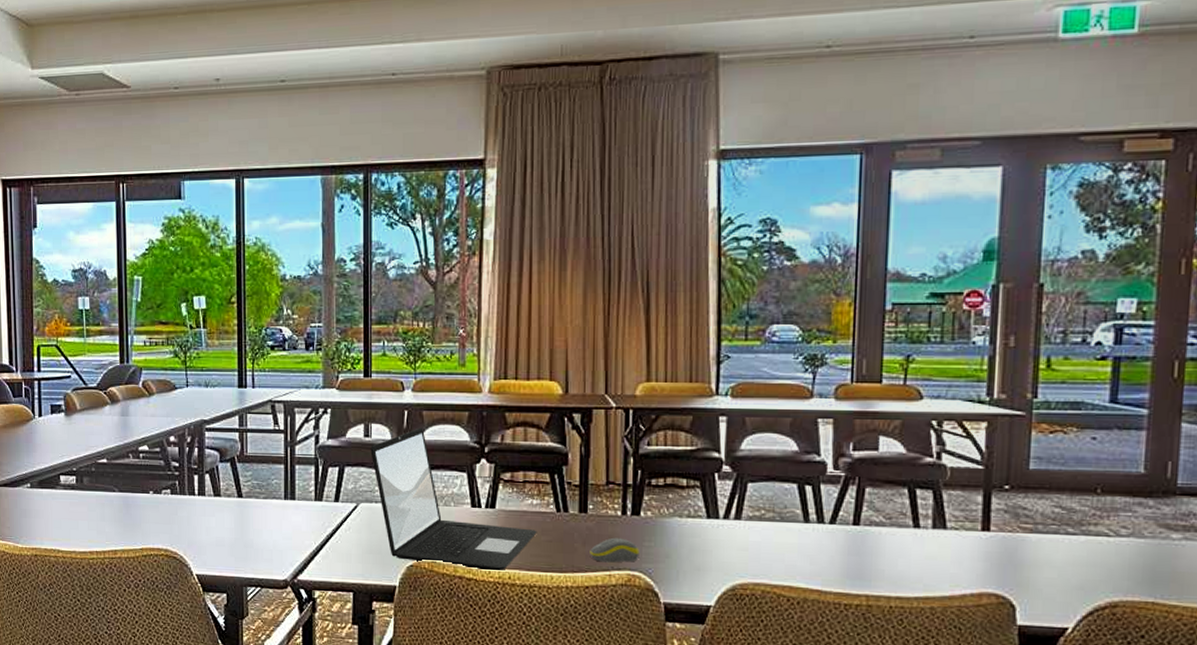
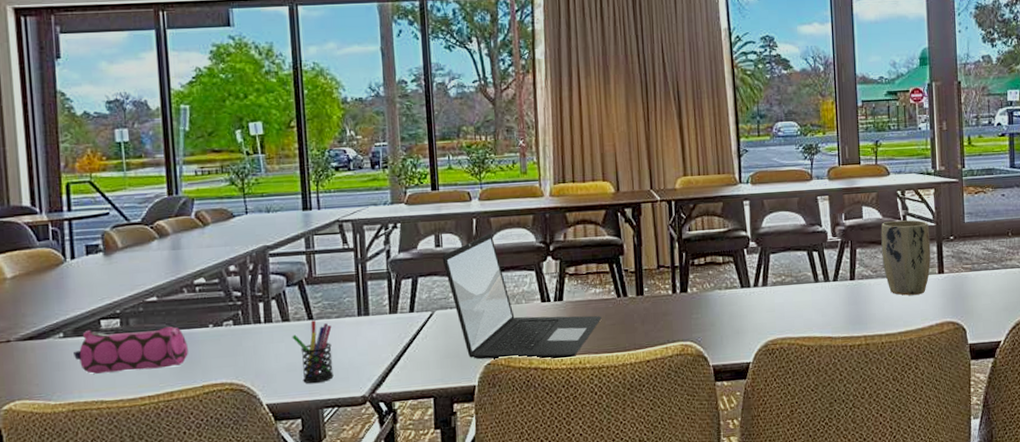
pencil case: none [38,483,131,527] -> present [73,326,188,374]
pen holder: none [222,498,259,561] -> present [292,320,334,384]
computer mouse: present [590,537,640,563] -> none [648,313,690,337]
plant pot: none [901,458,975,554] -> present [881,220,931,296]

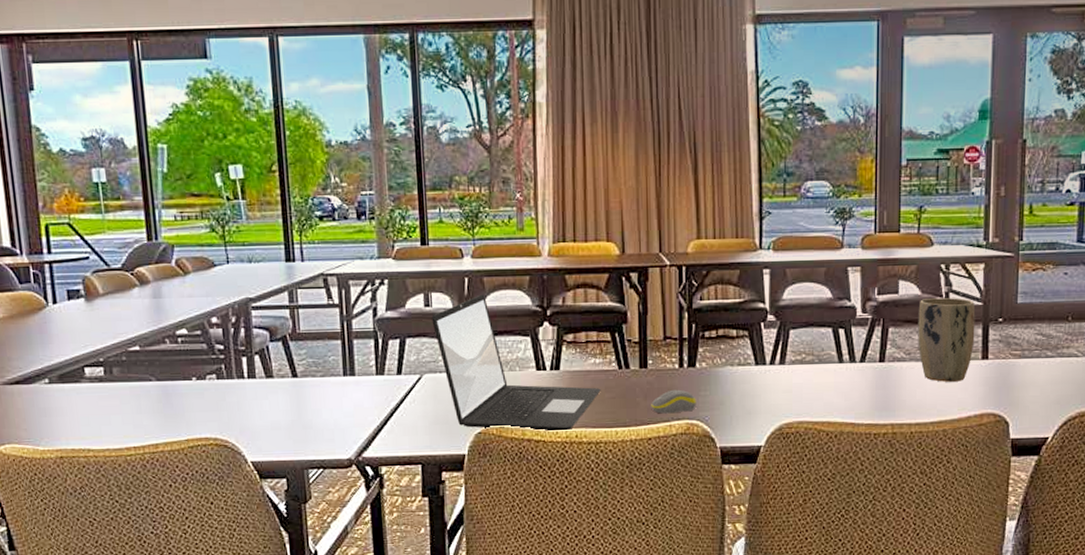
pencil case: present [73,326,188,374] -> none [59,376,172,422]
pen holder: present [292,320,334,384] -> none [276,378,319,444]
computer mouse: none [648,313,690,337] -> present [651,389,696,414]

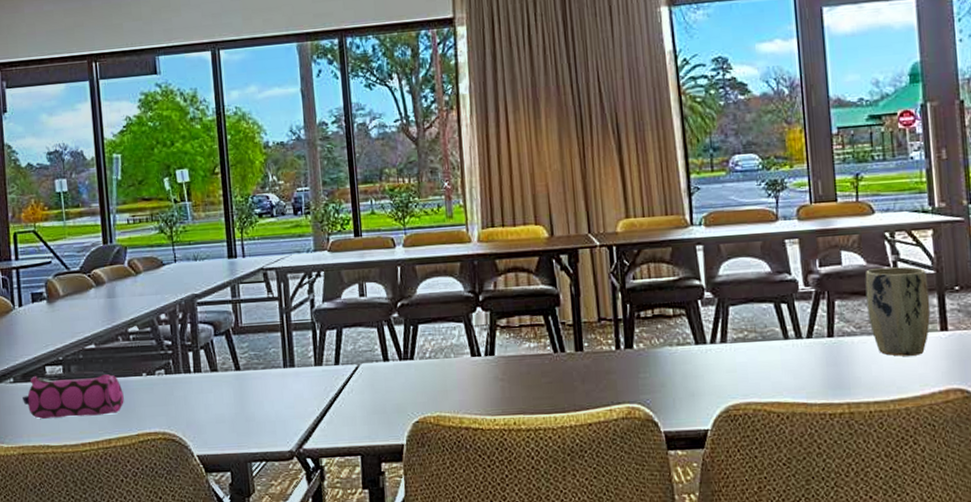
pencil case: none [59,376,172,422] -> present [22,374,124,419]
laptop: present [431,294,601,430] -> none [366,282,537,417]
computer mouse: present [651,389,696,414] -> none [589,372,637,398]

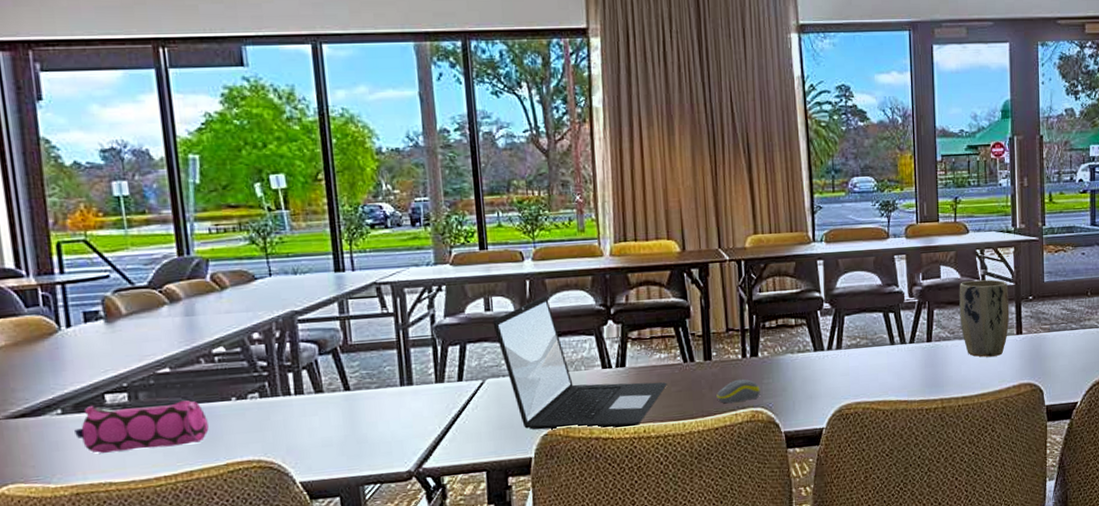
laptop: none [366,282,537,417] -> present [493,296,667,430]
computer mouse: none [589,372,637,398] -> present [716,378,760,404]

